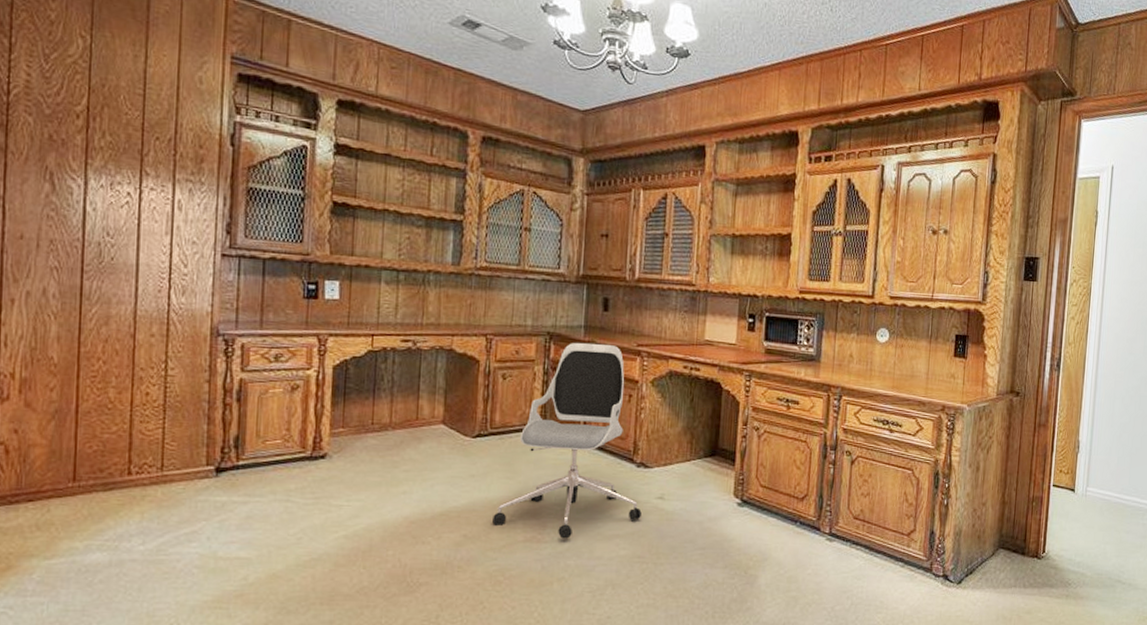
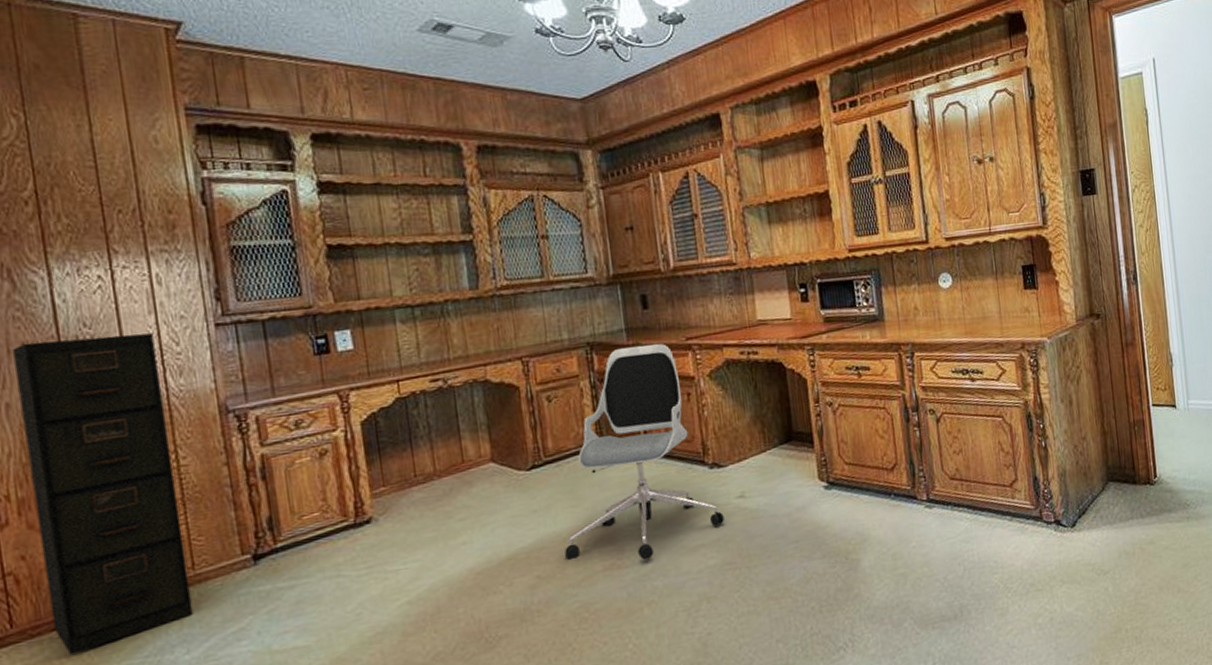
filing cabinet: none [30,241,166,526] -> present [13,333,193,655]

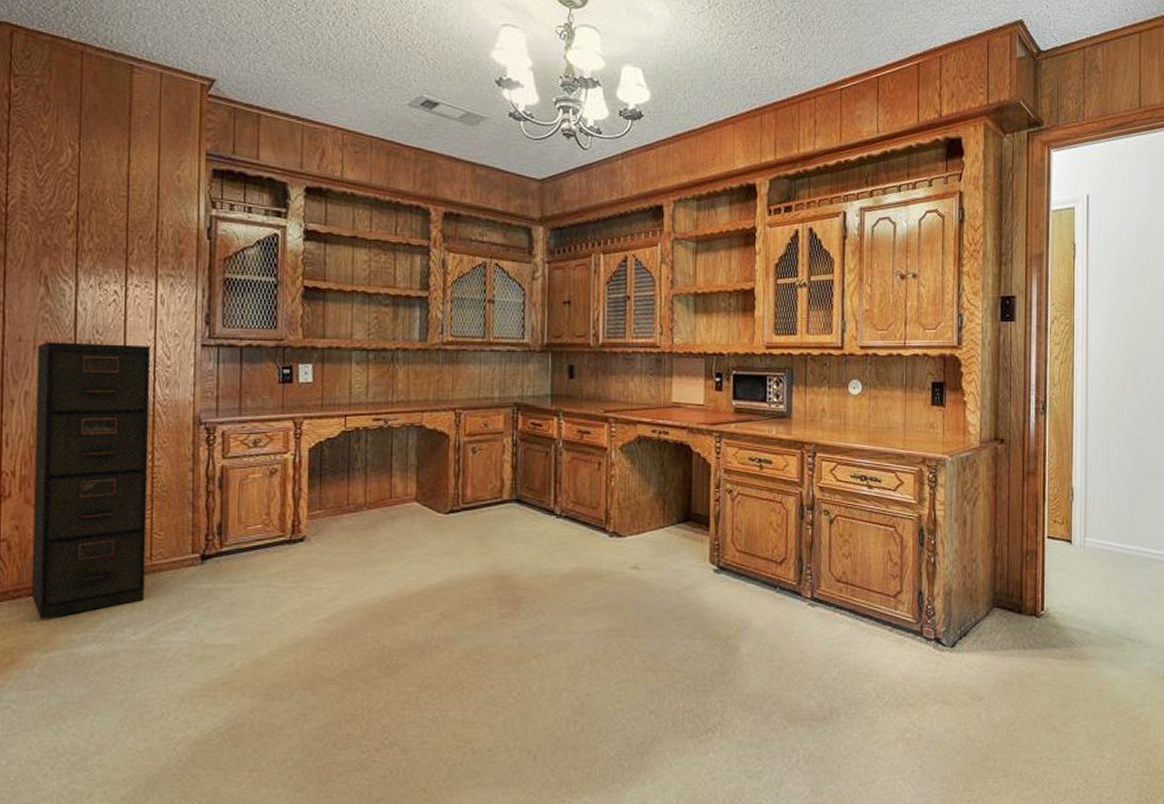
office chair: present [565,344,724,560] -> none [468,411,617,614]

